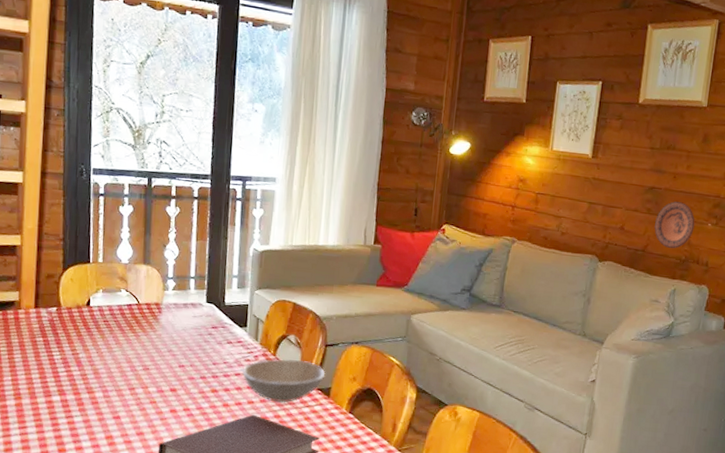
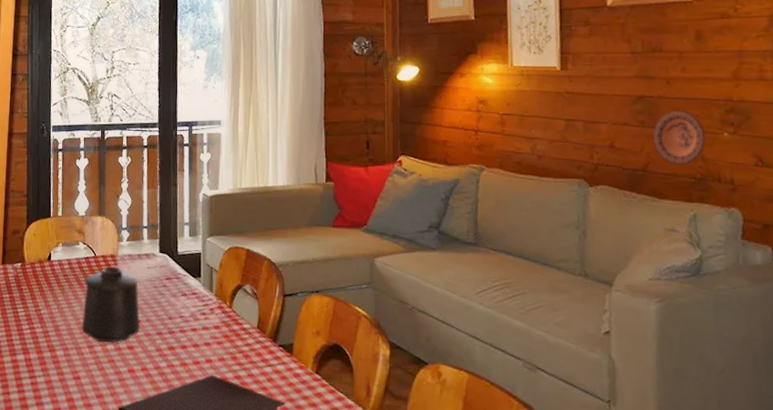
mug: none [122,314,184,386] -> present [81,267,141,343]
soup bowl: present [241,358,326,403] -> none [198,311,286,362]

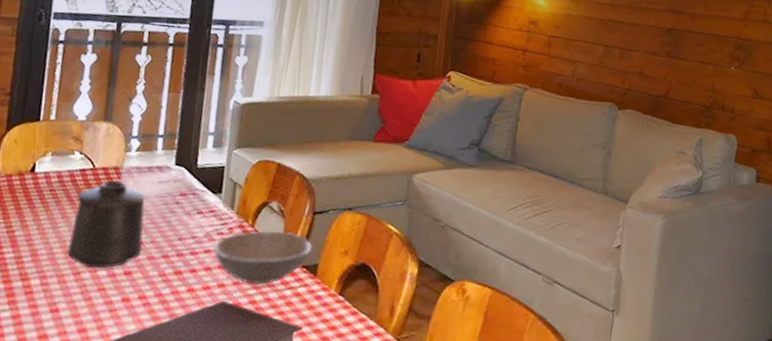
soup bowl: none [198,311,286,362] -> present [212,230,312,285]
decorative plate: present [653,110,706,166] -> none [675,44,717,95]

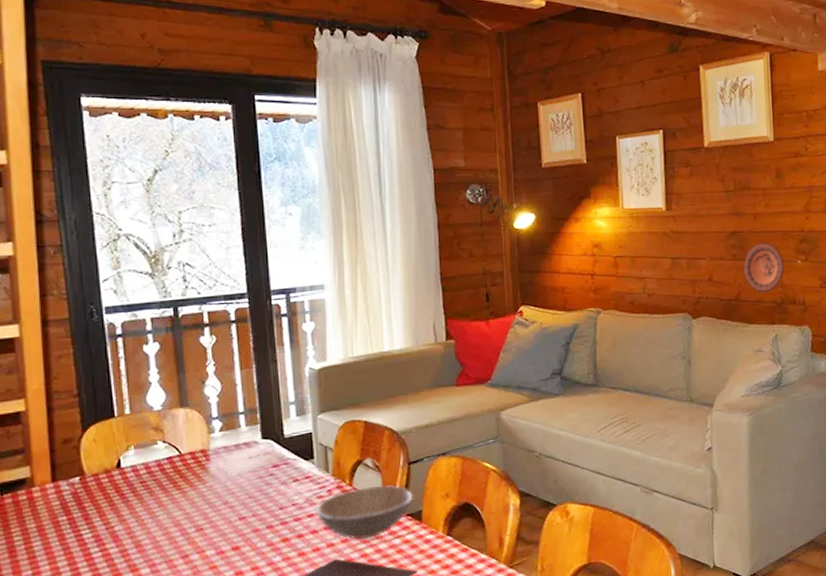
mug: present [67,181,146,269] -> none [169,463,246,549]
decorative plate: none [675,44,717,95] -> present [743,243,785,293]

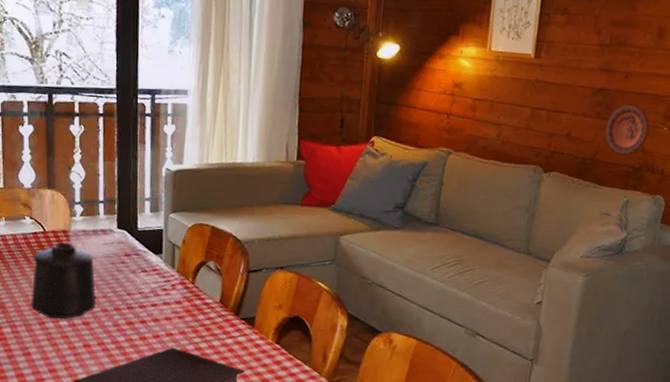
mug: none [169,463,246,549] -> present [30,243,97,319]
soup bowl: present [315,485,413,540] -> none [158,287,249,335]

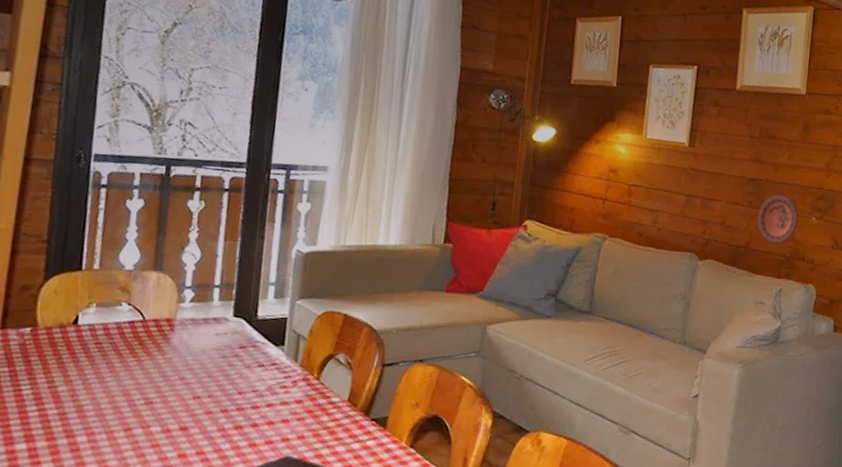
mug: present [30,243,97,319] -> none [116,333,202,424]

